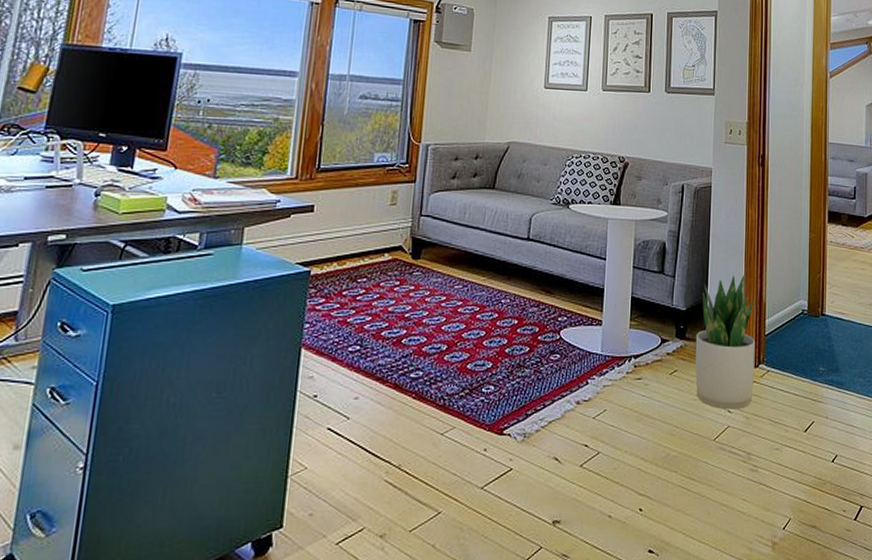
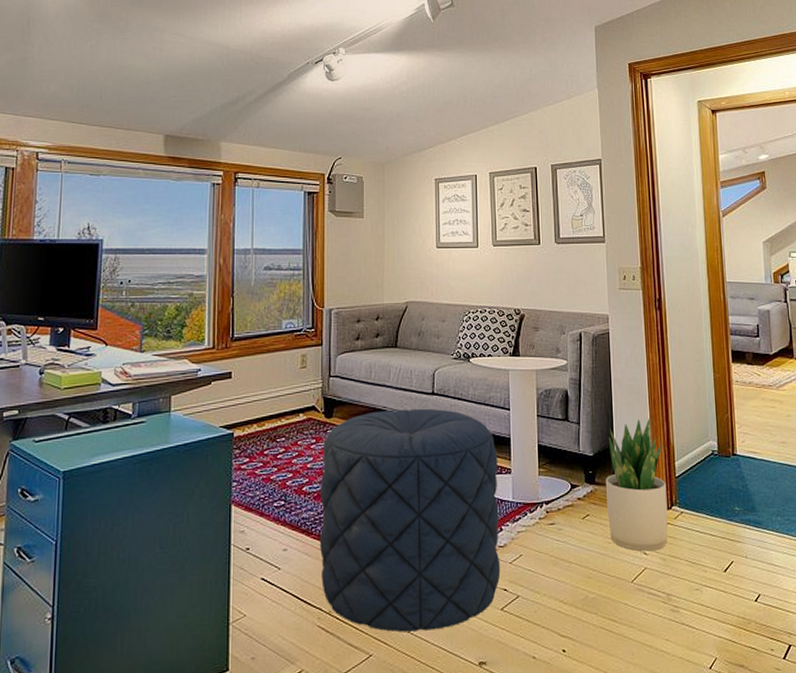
pouf: none [393,253,590,489] -> present [319,408,501,632]

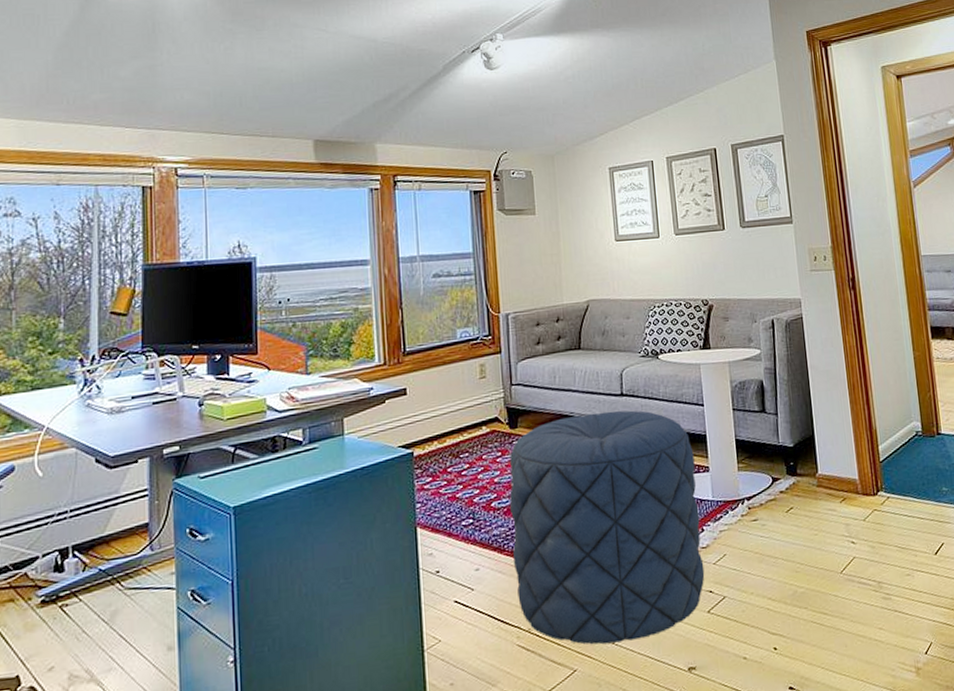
planter: present [605,419,668,552] -> none [807,404,875,541]

